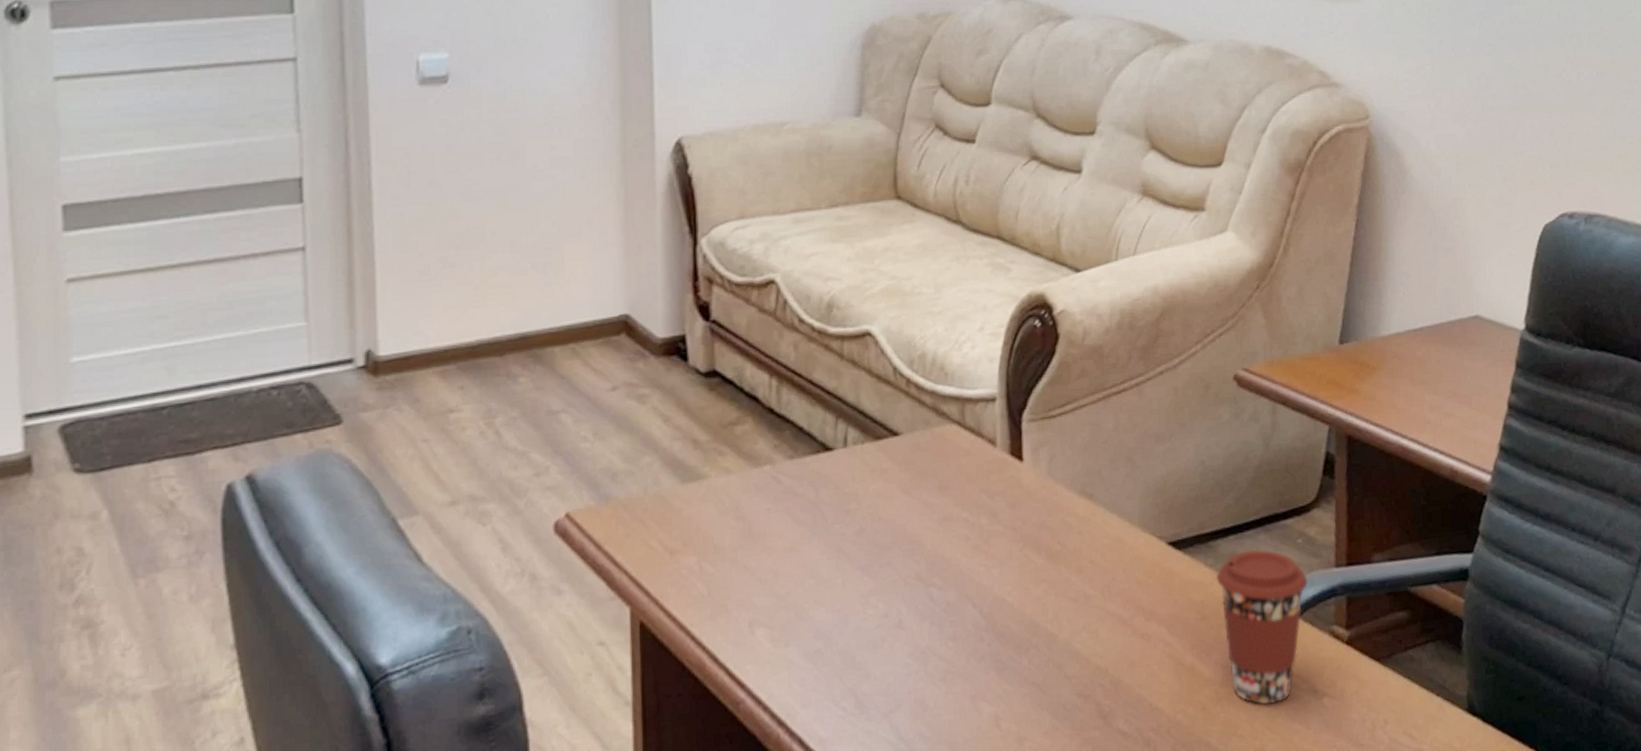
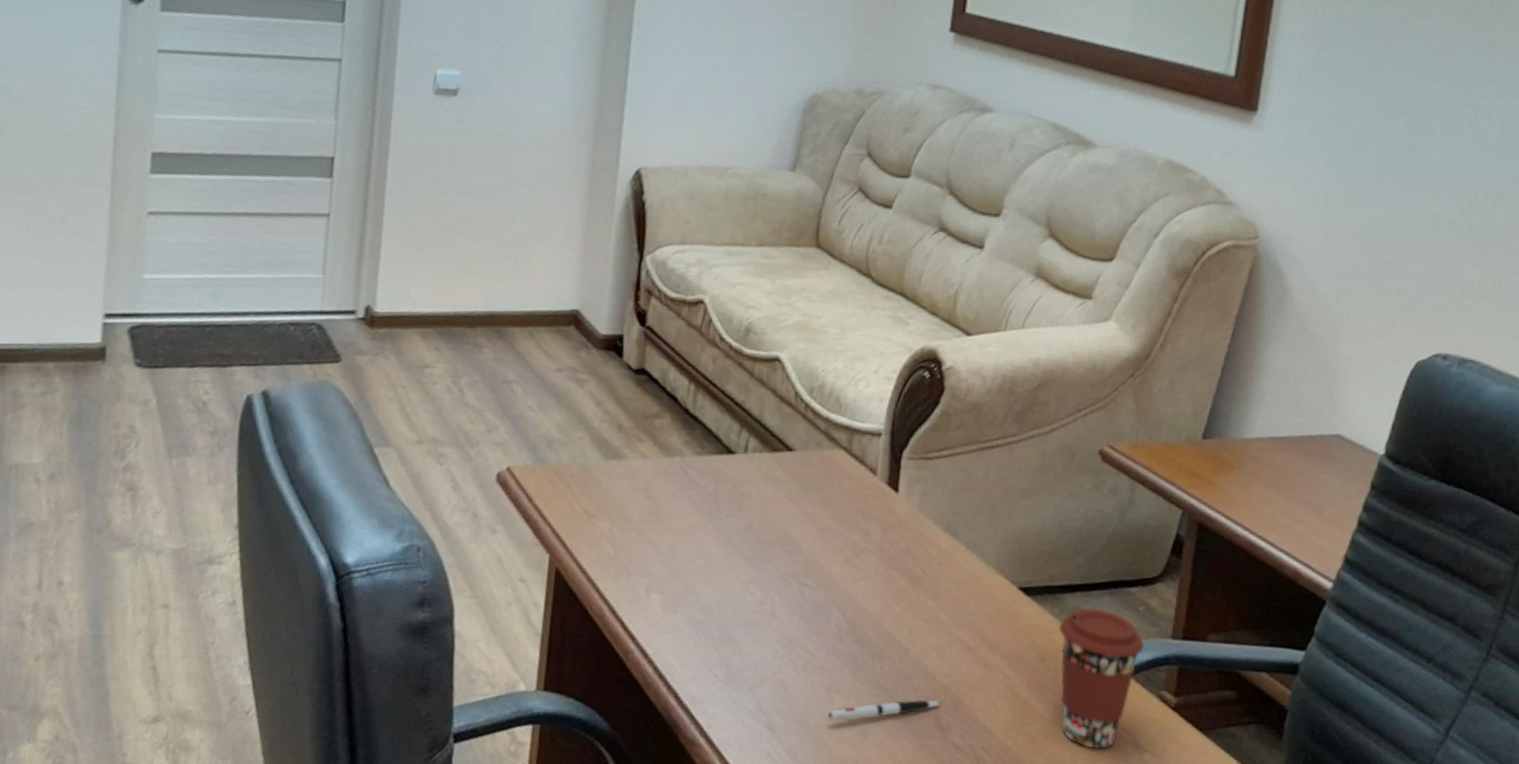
pen: none [976,686,1100,732] -> present [827,700,941,720]

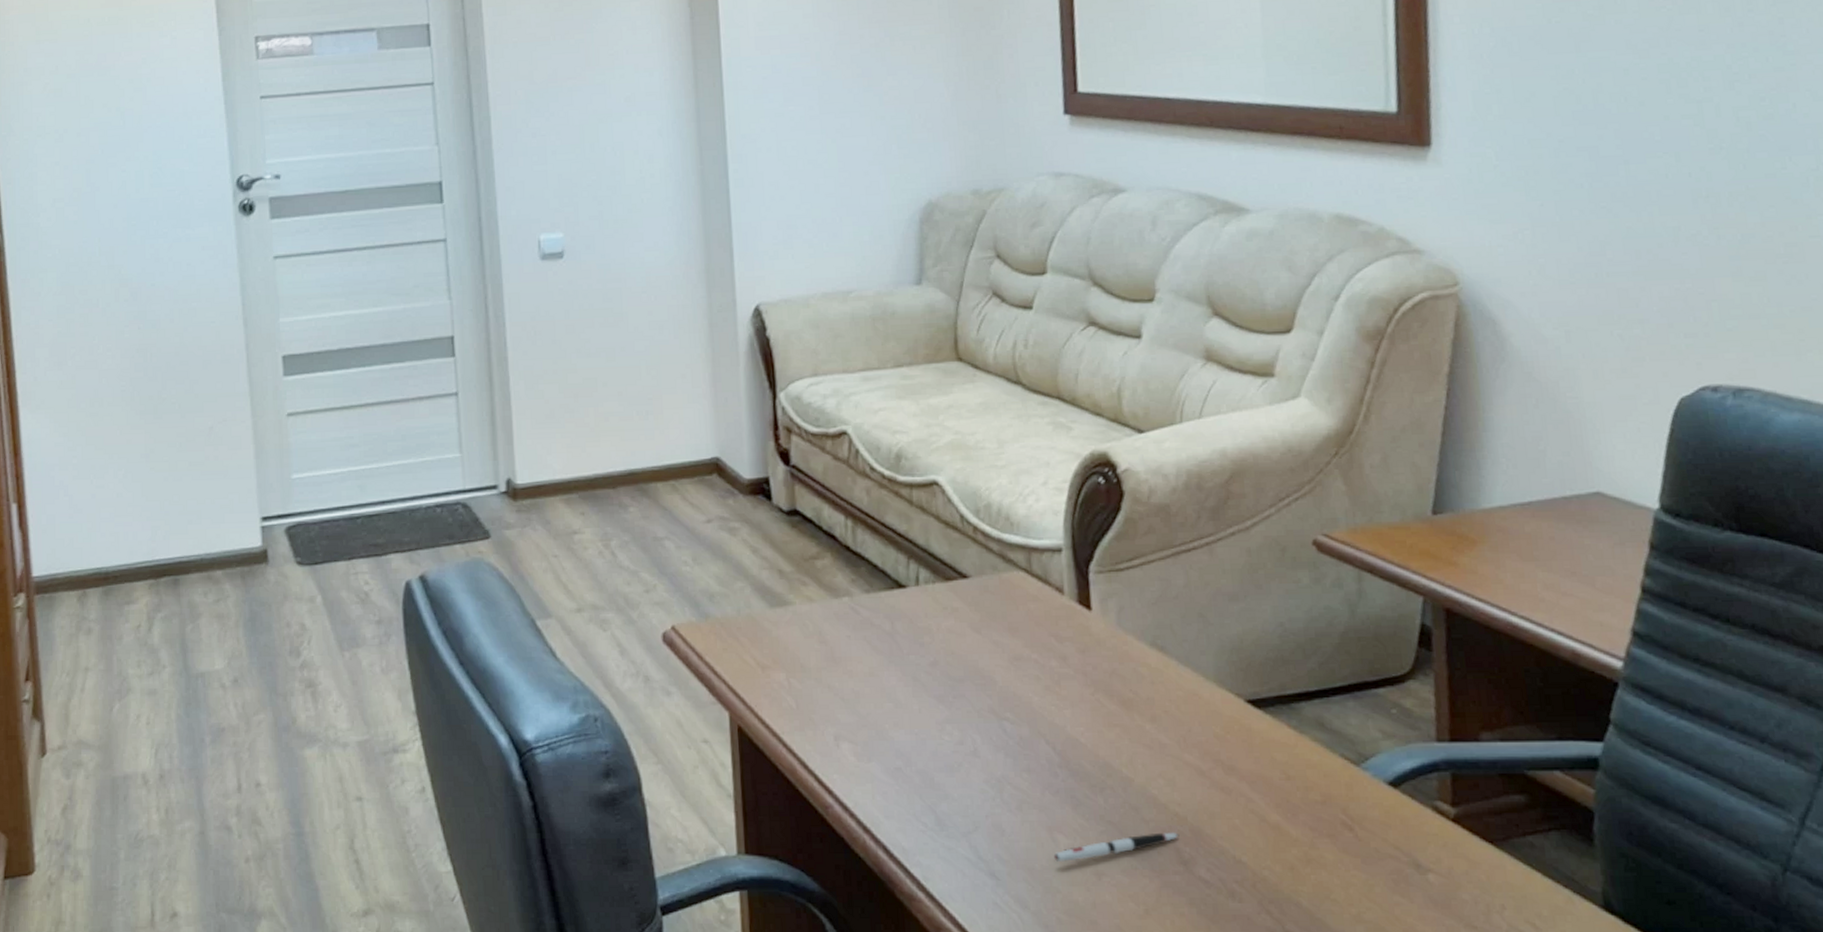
coffee cup: present [1059,608,1144,749] -> none [1300,715,1406,872]

